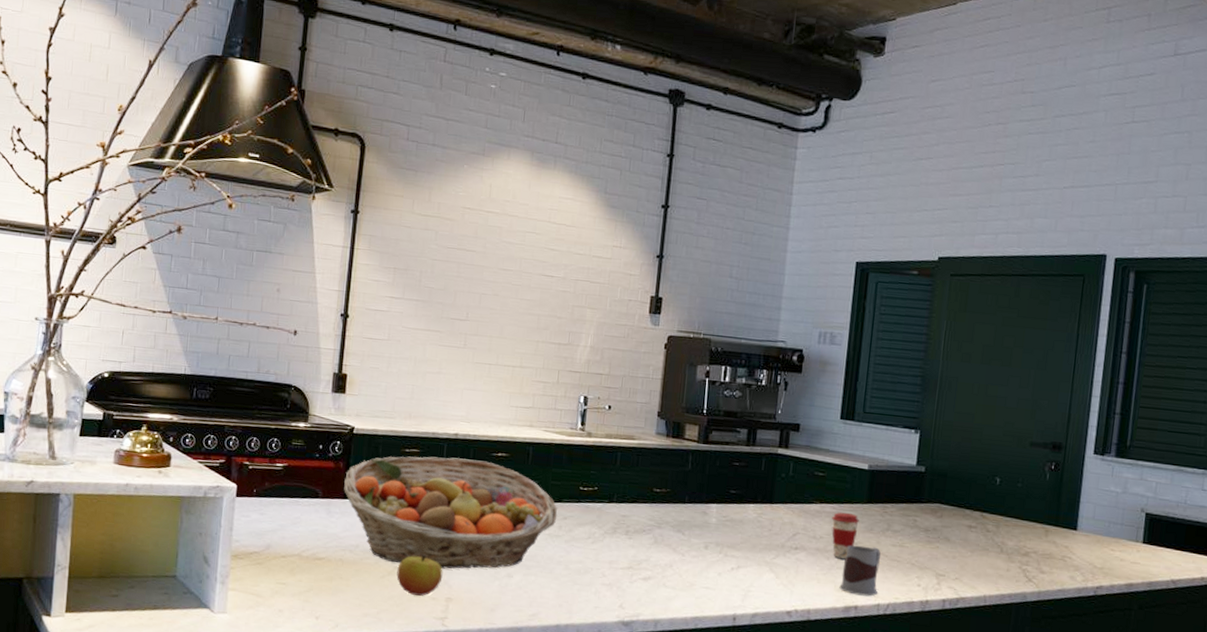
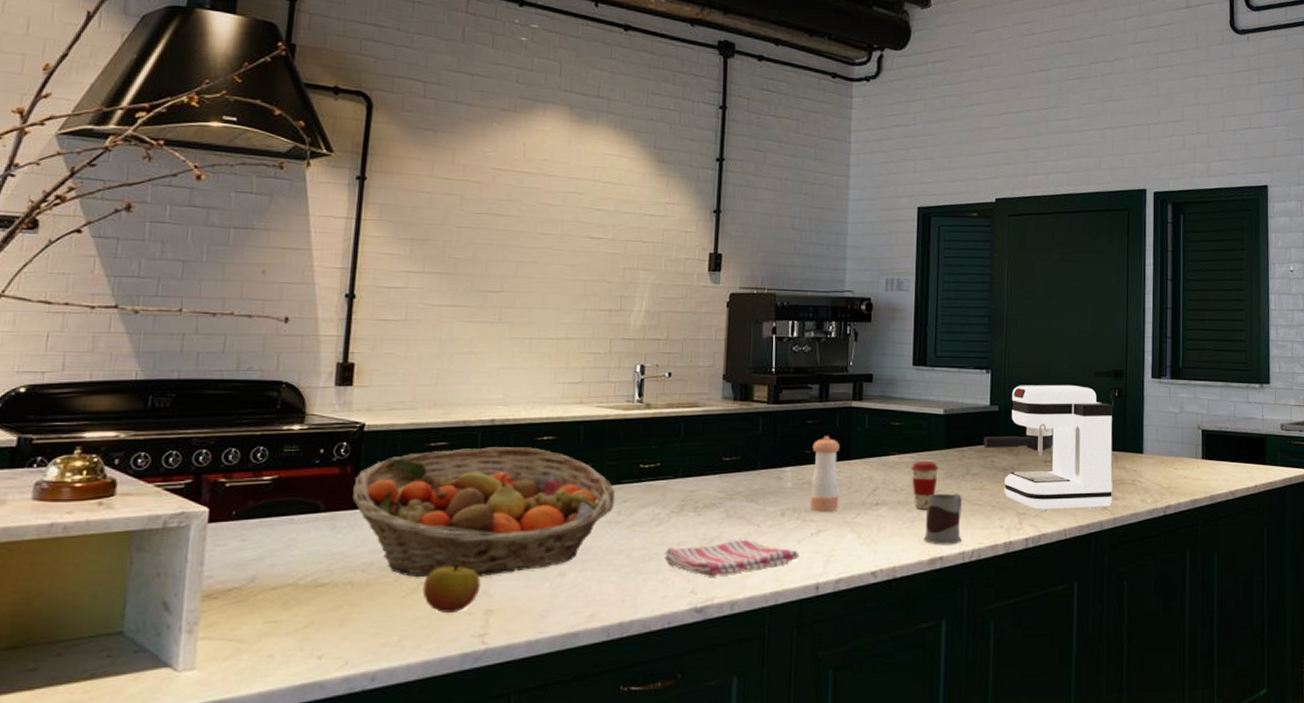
dish towel: none [598,564,720,596] -> present [665,539,799,577]
pepper shaker: none [731,478,764,550] -> present [809,436,840,512]
coffee maker: none [906,448,1047,580] -> present [983,385,1112,512]

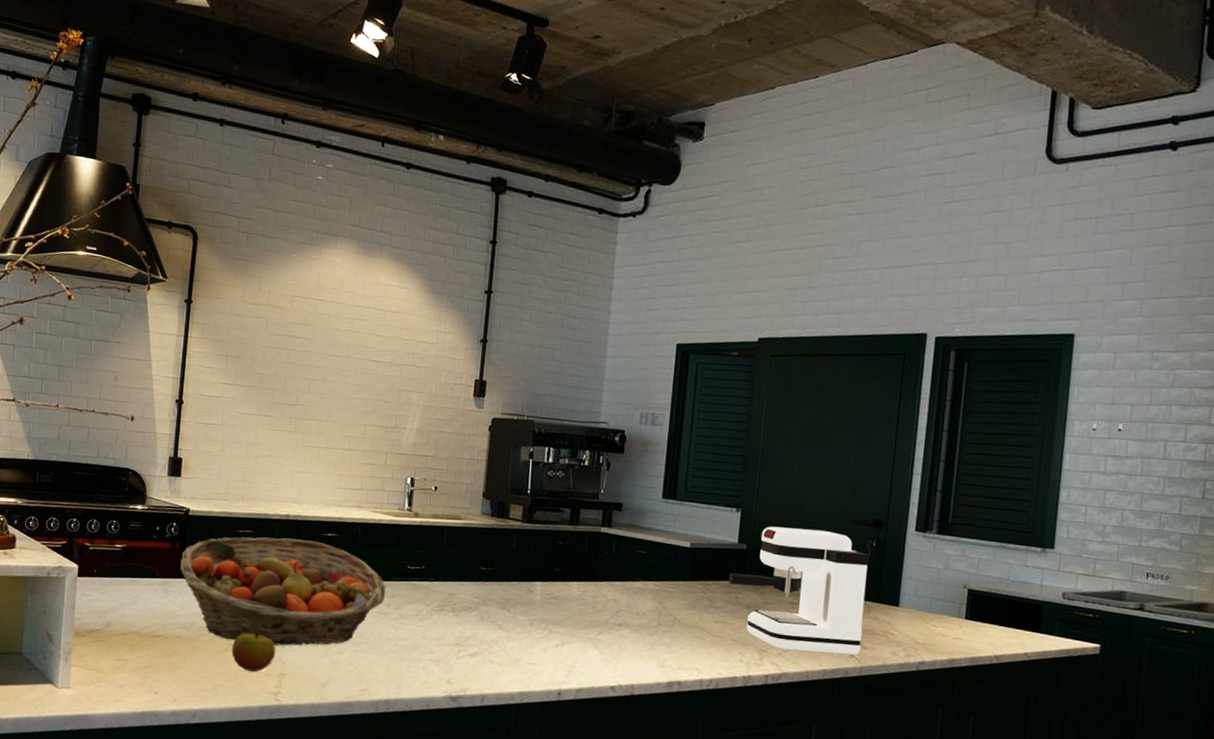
dish towel: present [665,539,799,577] -> none [426,640,545,672]
pepper shaker: present [809,436,840,512] -> none [556,557,588,627]
coffee cup: present [911,462,938,509] -> none [654,590,682,635]
mug: present [923,493,962,545] -> none [662,621,703,672]

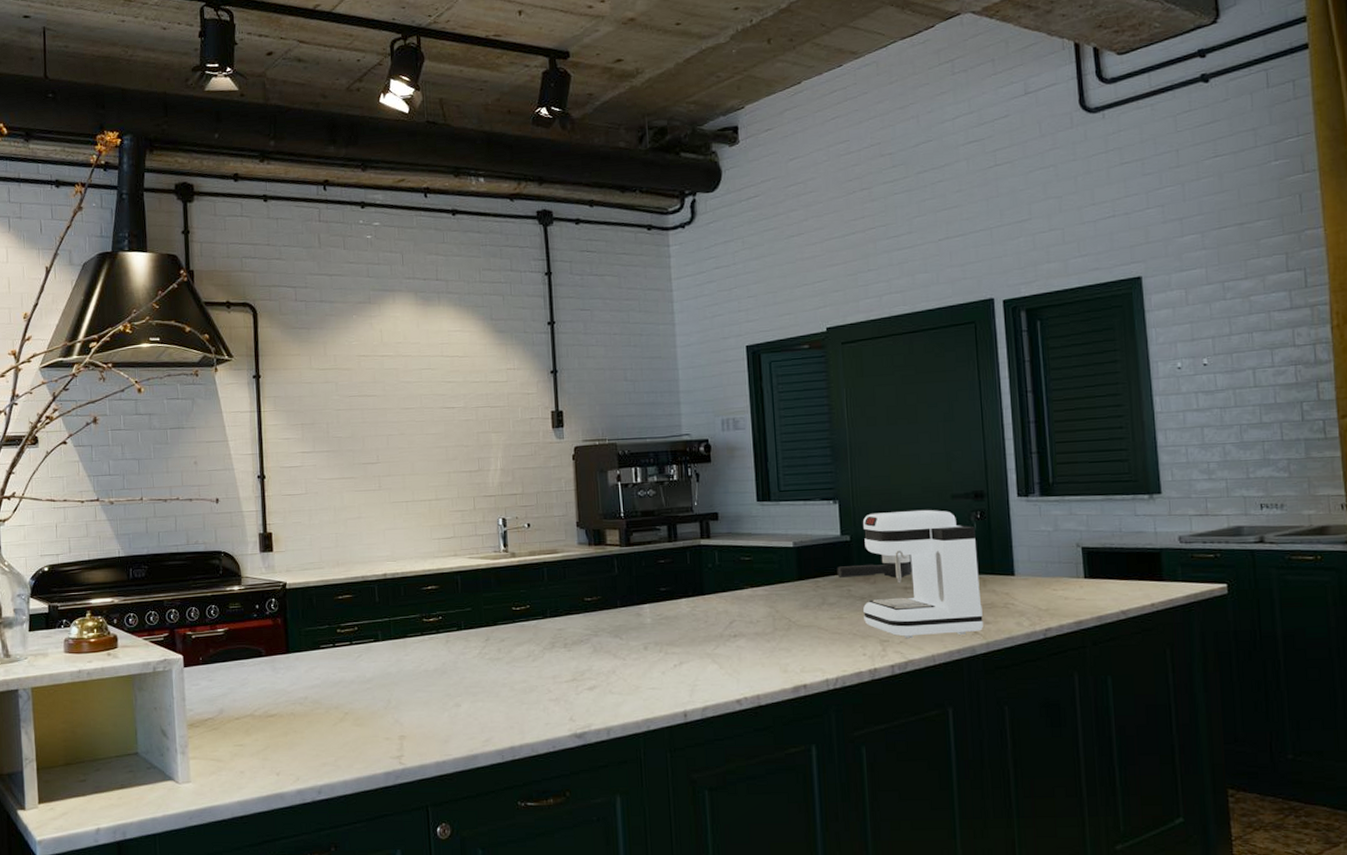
fruit basket: present [180,537,386,646] -> none [284,596,495,709]
apple: present [231,632,276,672] -> none [348,697,393,738]

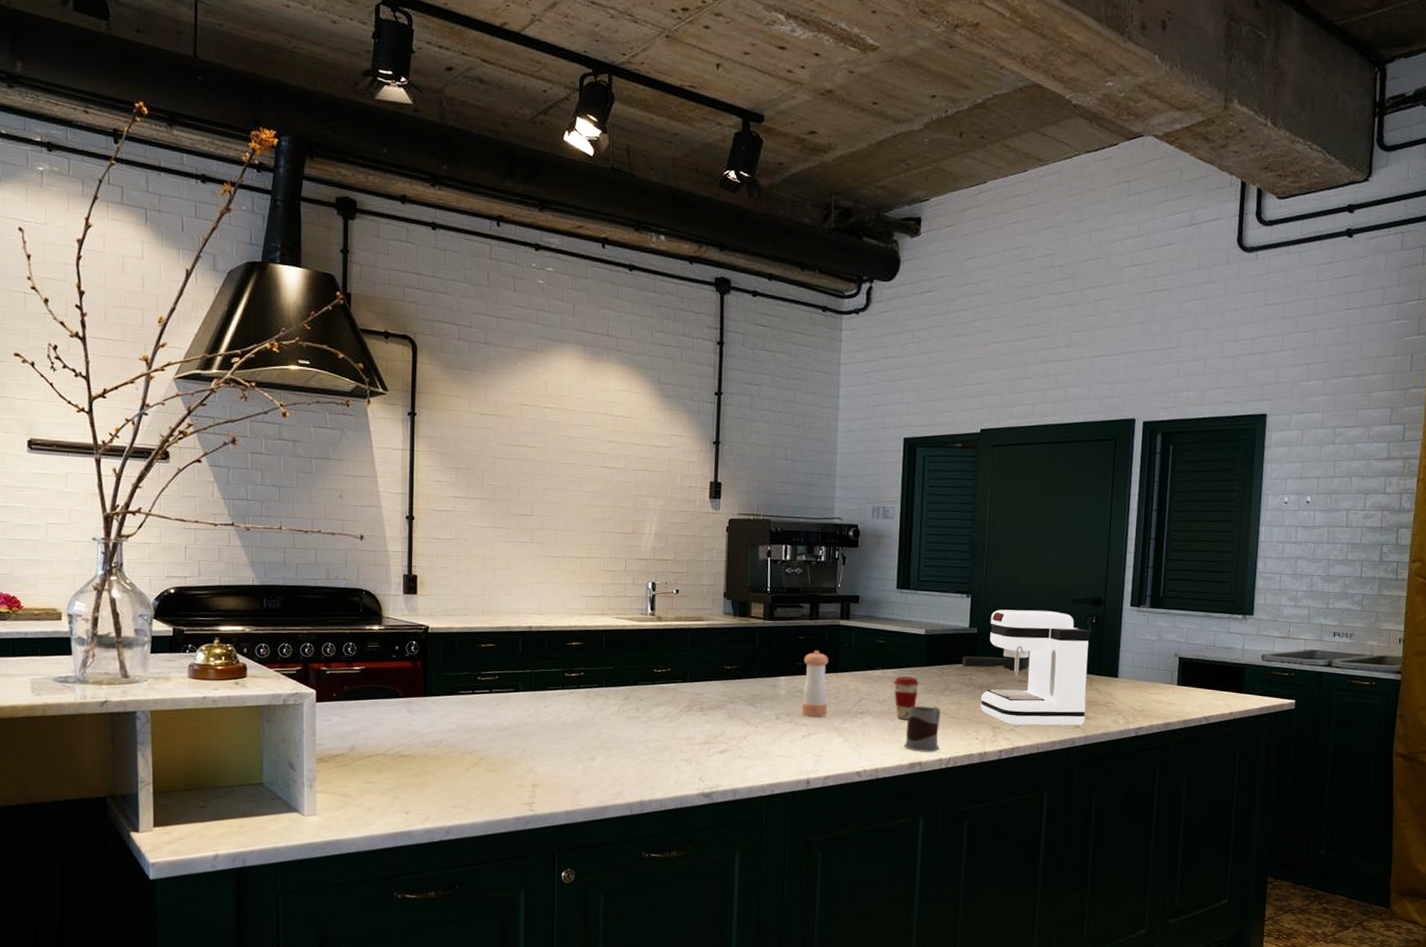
pepper shaker: none [666,574,698,645] -> present [801,650,829,718]
coffee cup: none [765,593,793,639] -> present [894,676,919,719]
mug: none [785,623,824,674] -> present [904,706,940,752]

